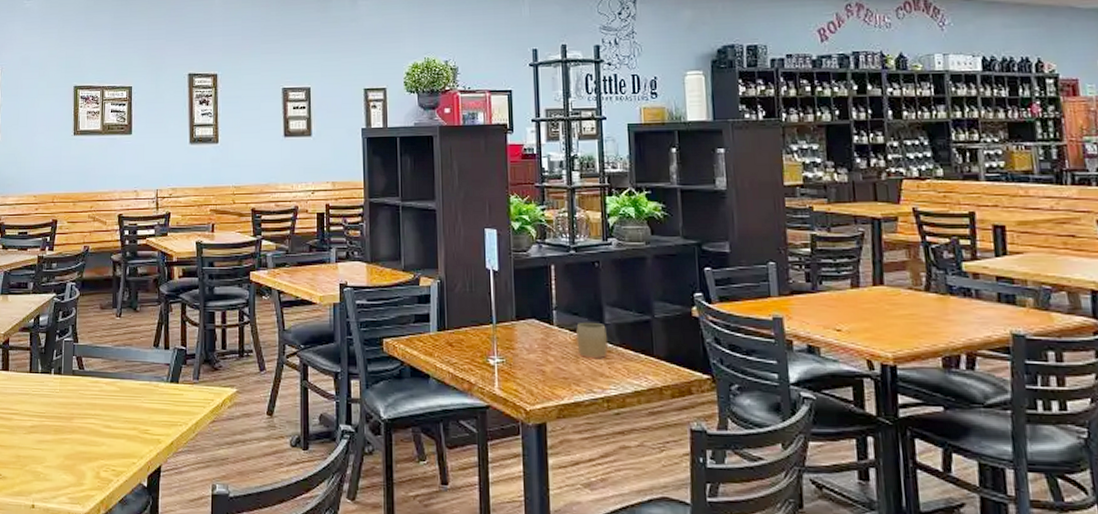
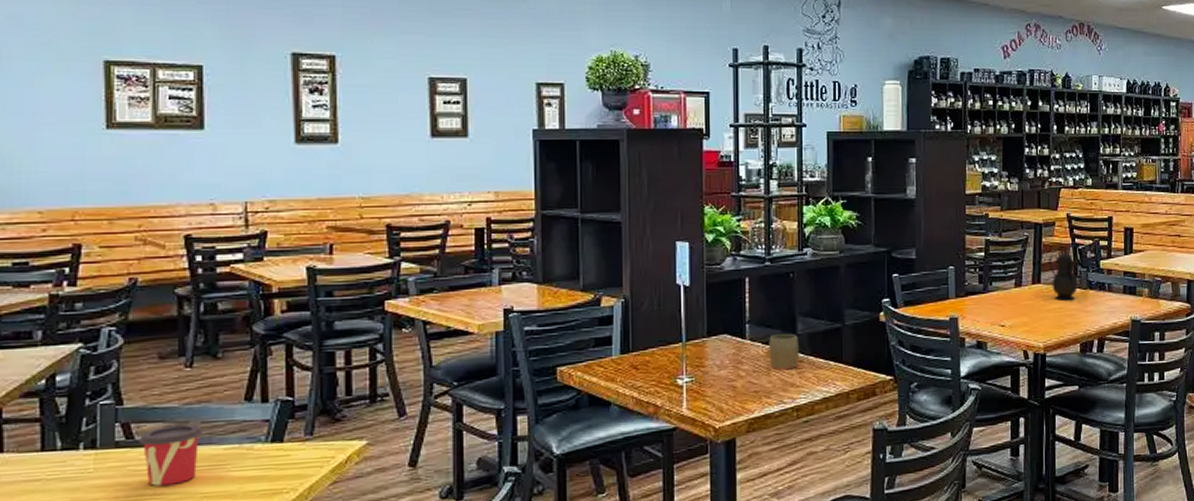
cup: none [87,361,126,409] -> present [139,424,203,486]
coffeepot: none [892,244,934,308] -> present [1048,246,1078,301]

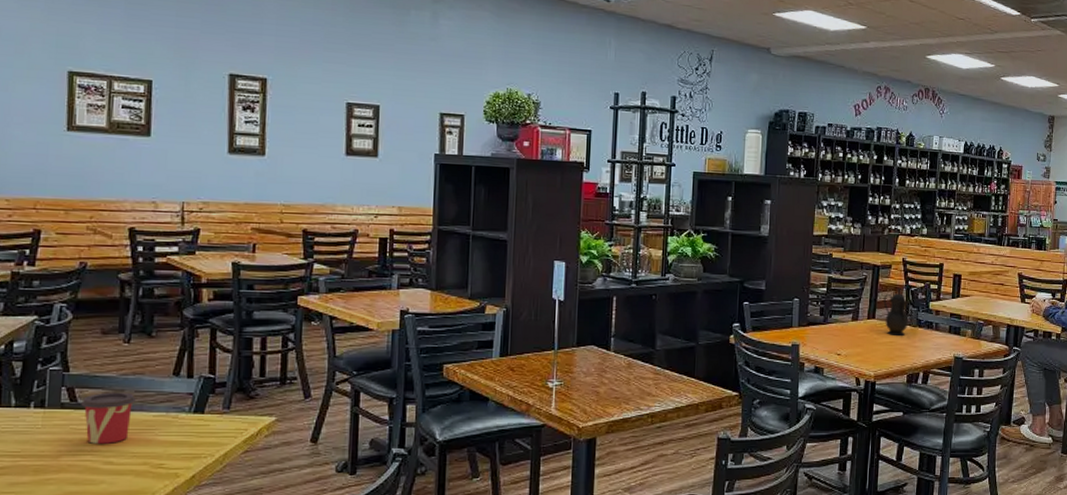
mug: present [769,333,799,370] -> none [630,348,657,381]

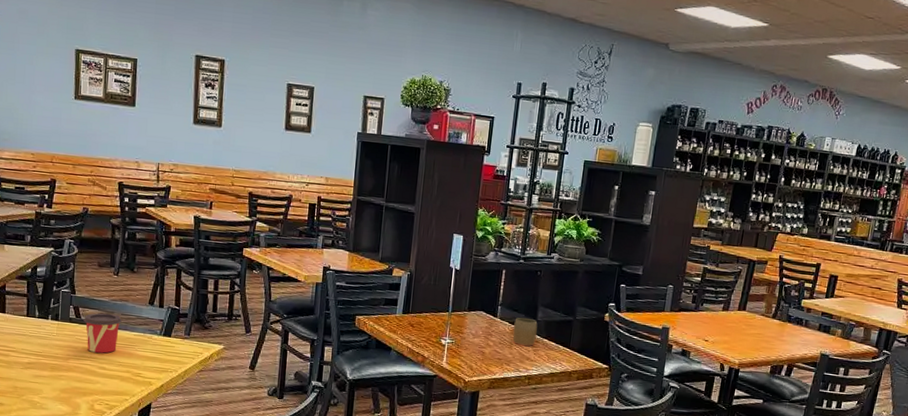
mug: none [630,348,657,381] -> present [512,317,538,347]
coffeepot: present [883,287,910,337] -> none [755,283,783,330]

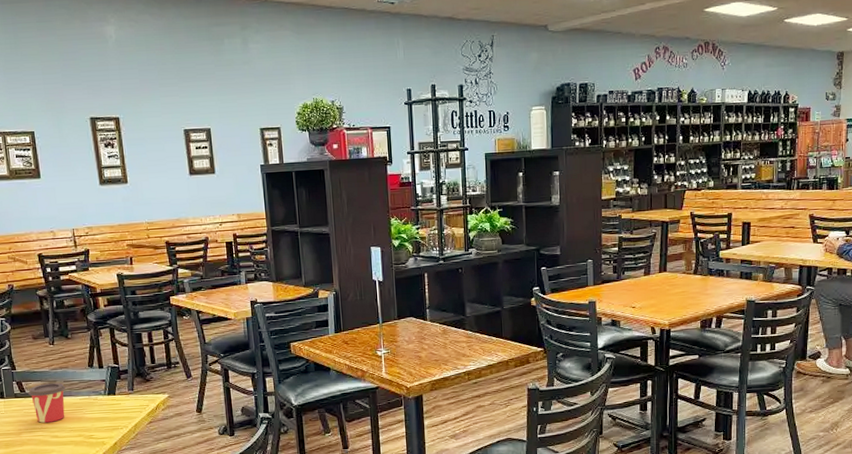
mug: present [512,317,538,347] -> none [444,316,468,344]

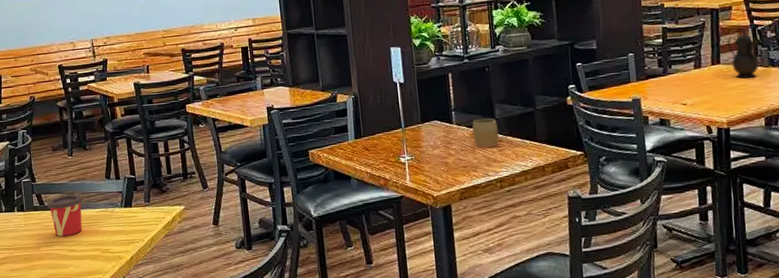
mug: none [444,316,468,344] -> present [472,118,499,148]
coffeepot: none [674,240,700,286] -> present [727,28,759,79]

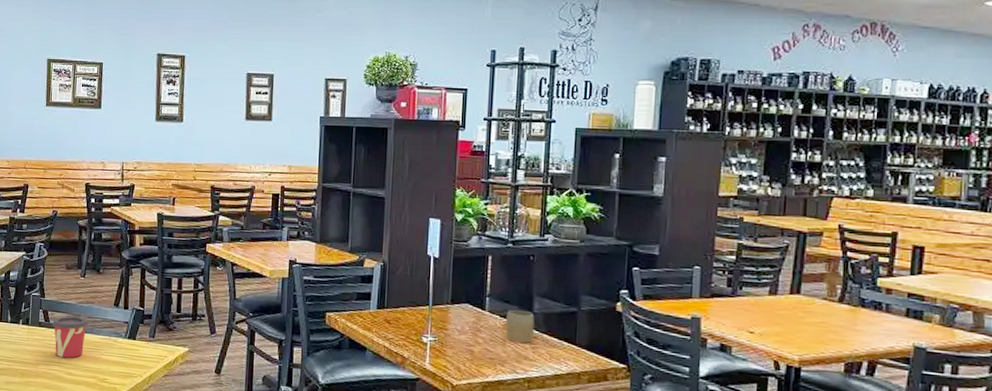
coffeepot: present [727,28,759,79] -> none [812,259,850,317]

